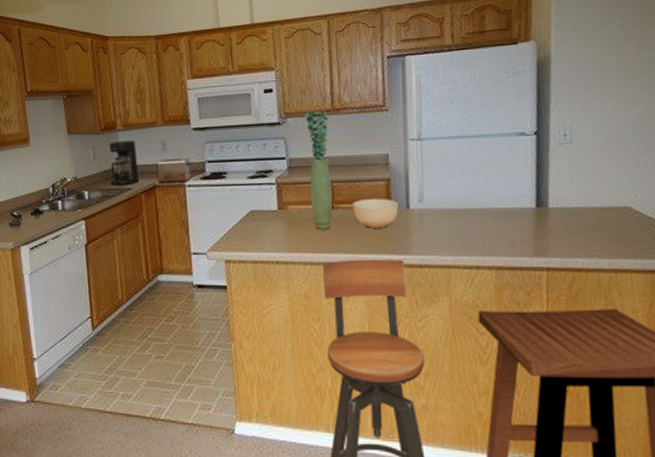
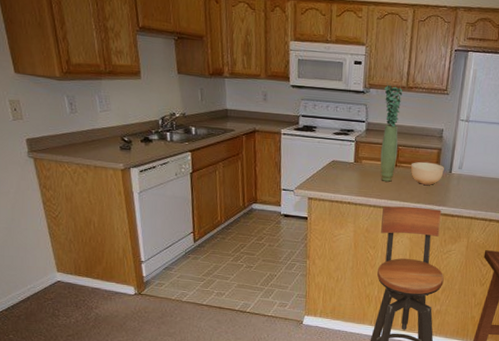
coffee maker: present [109,140,139,186] -> none [215,86,242,127]
toaster: present [155,158,191,183] -> none [257,108,288,131]

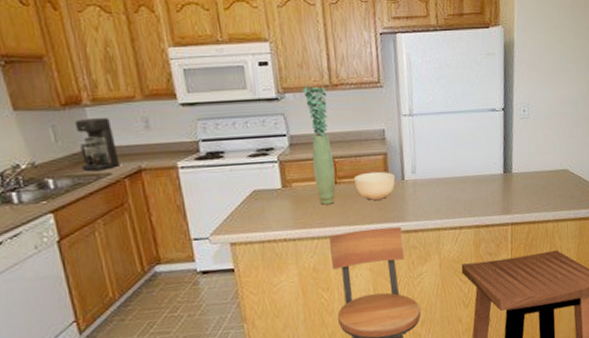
coffee maker: none [215,86,242,127] -> present [74,117,120,172]

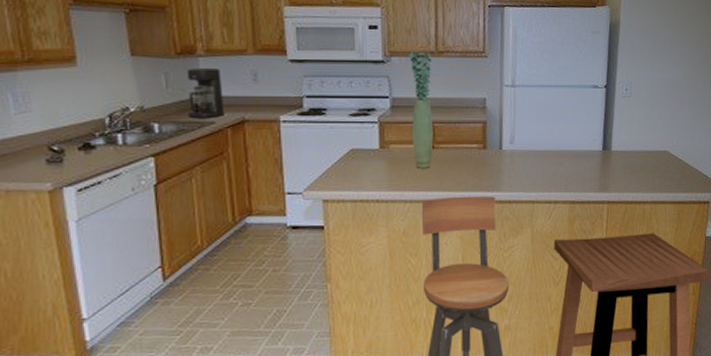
bowl: present [353,171,395,200] -> none [451,139,493,167]

